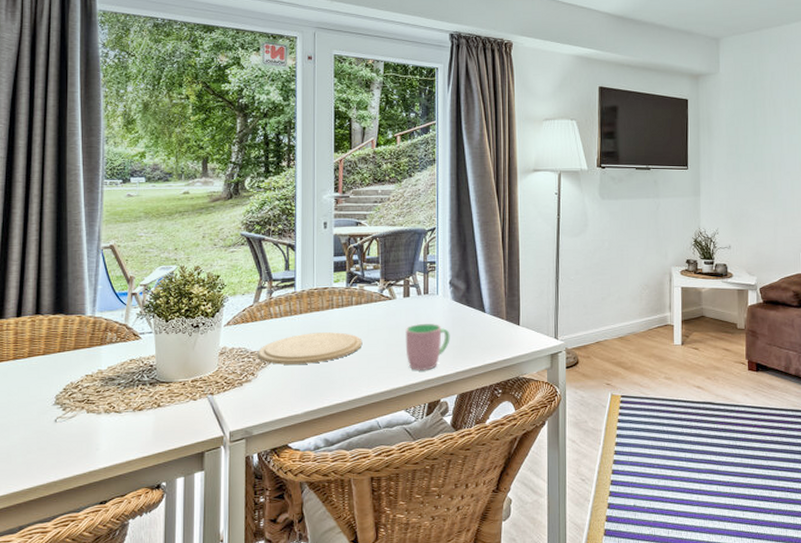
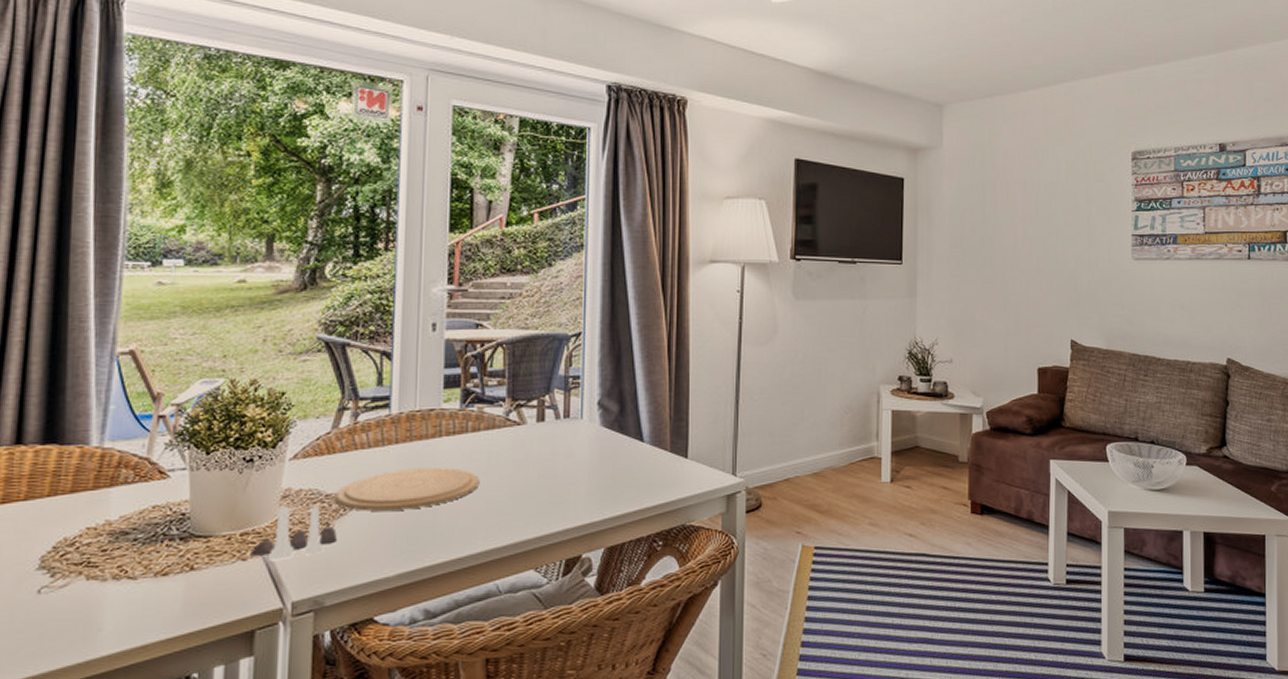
salt and pepper shaker set: none [199,360,260,401] -> present [250,505,337,561]
cup: present [405,324,450,370] -> none [537,456,597,517]

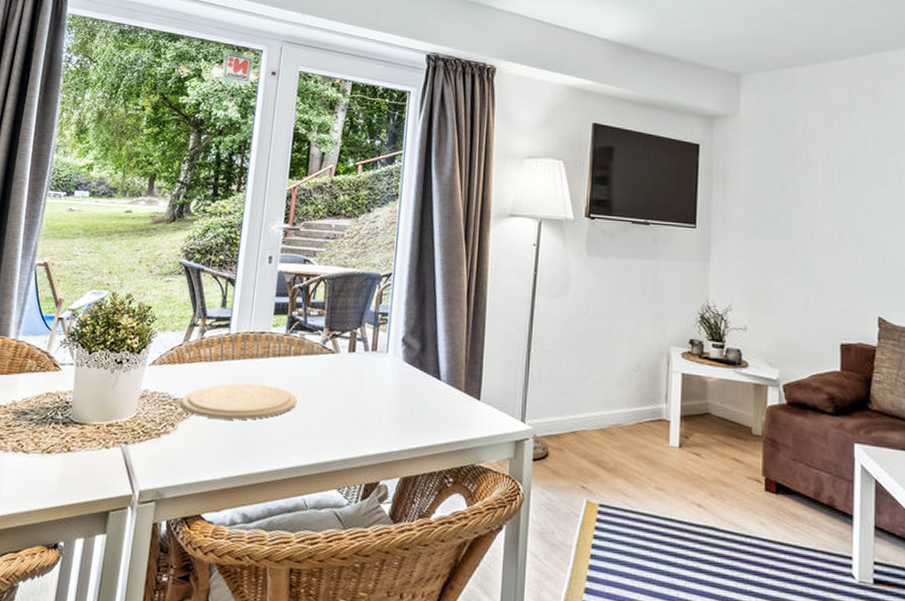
salt and pepper shaker set: present [250,505,337,561] -> none [112,404,179,452]

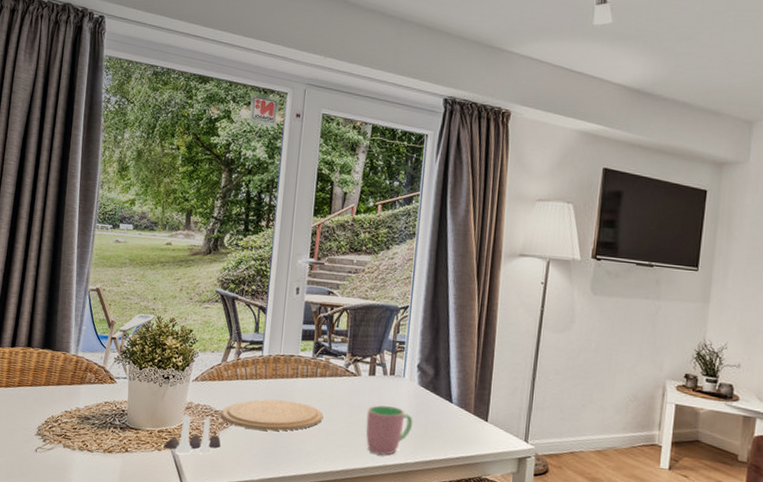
salt and pepper shaker set: none [112,404,179,452] -> present [164,414,221,455]
cup: none [344,385,398,444] -> present [365,405,413,455]

